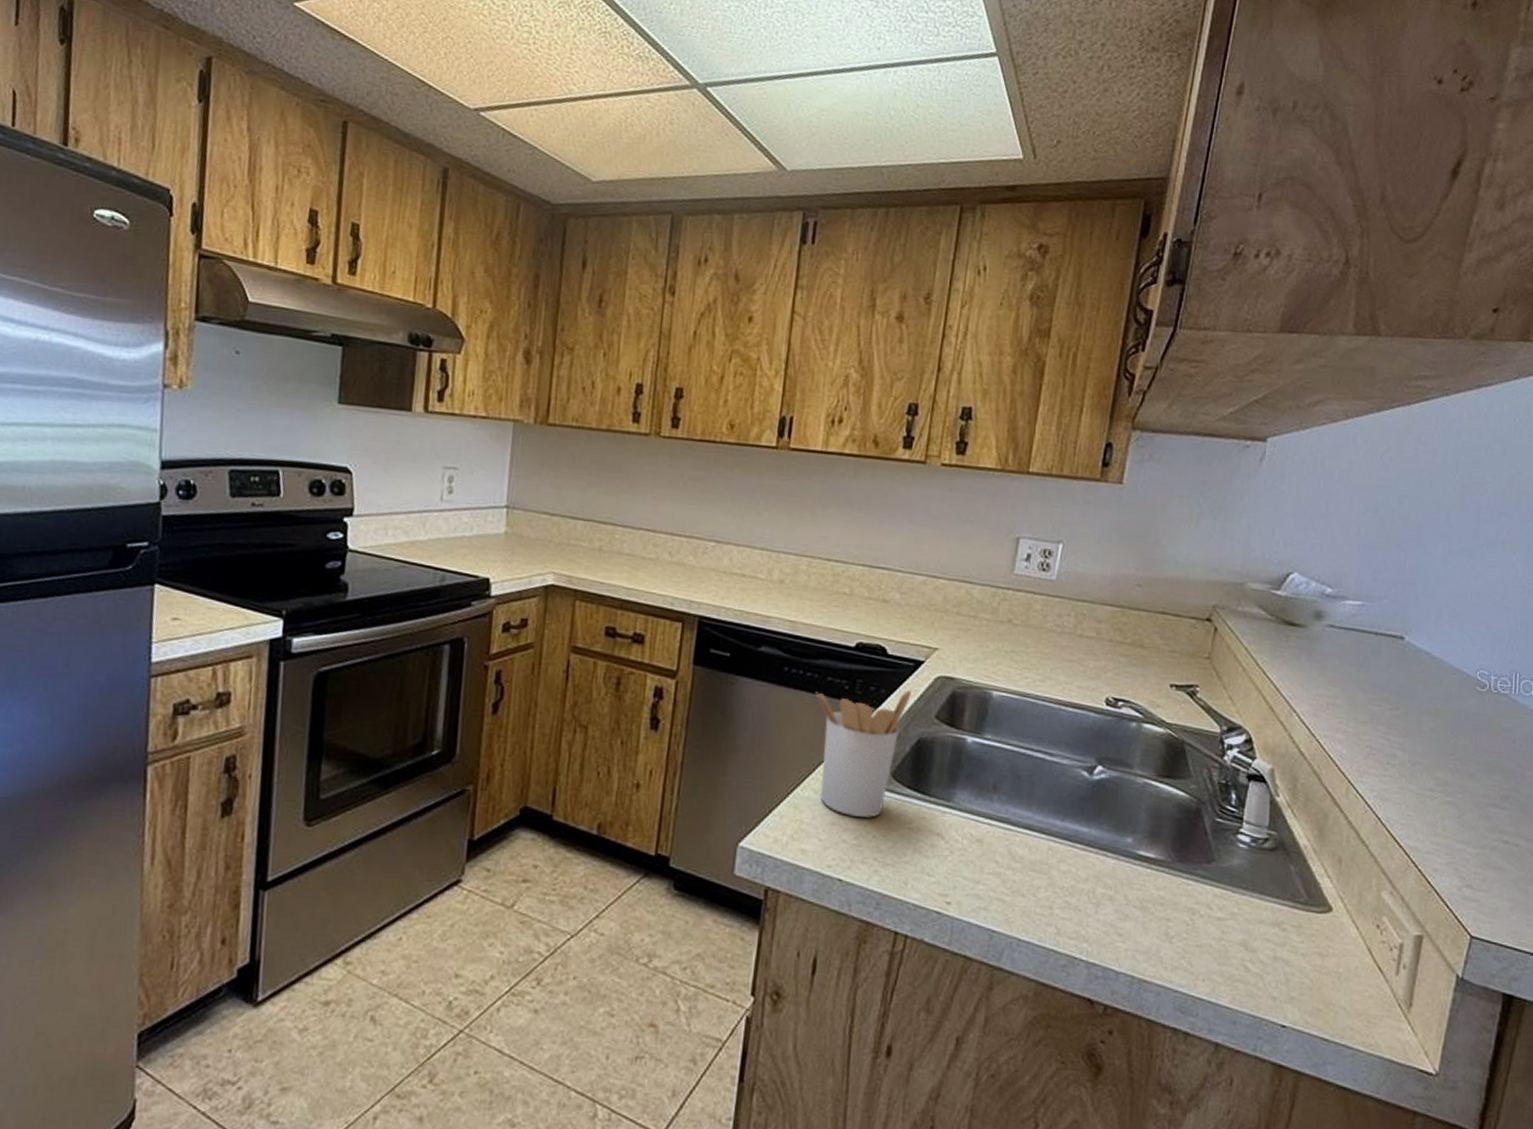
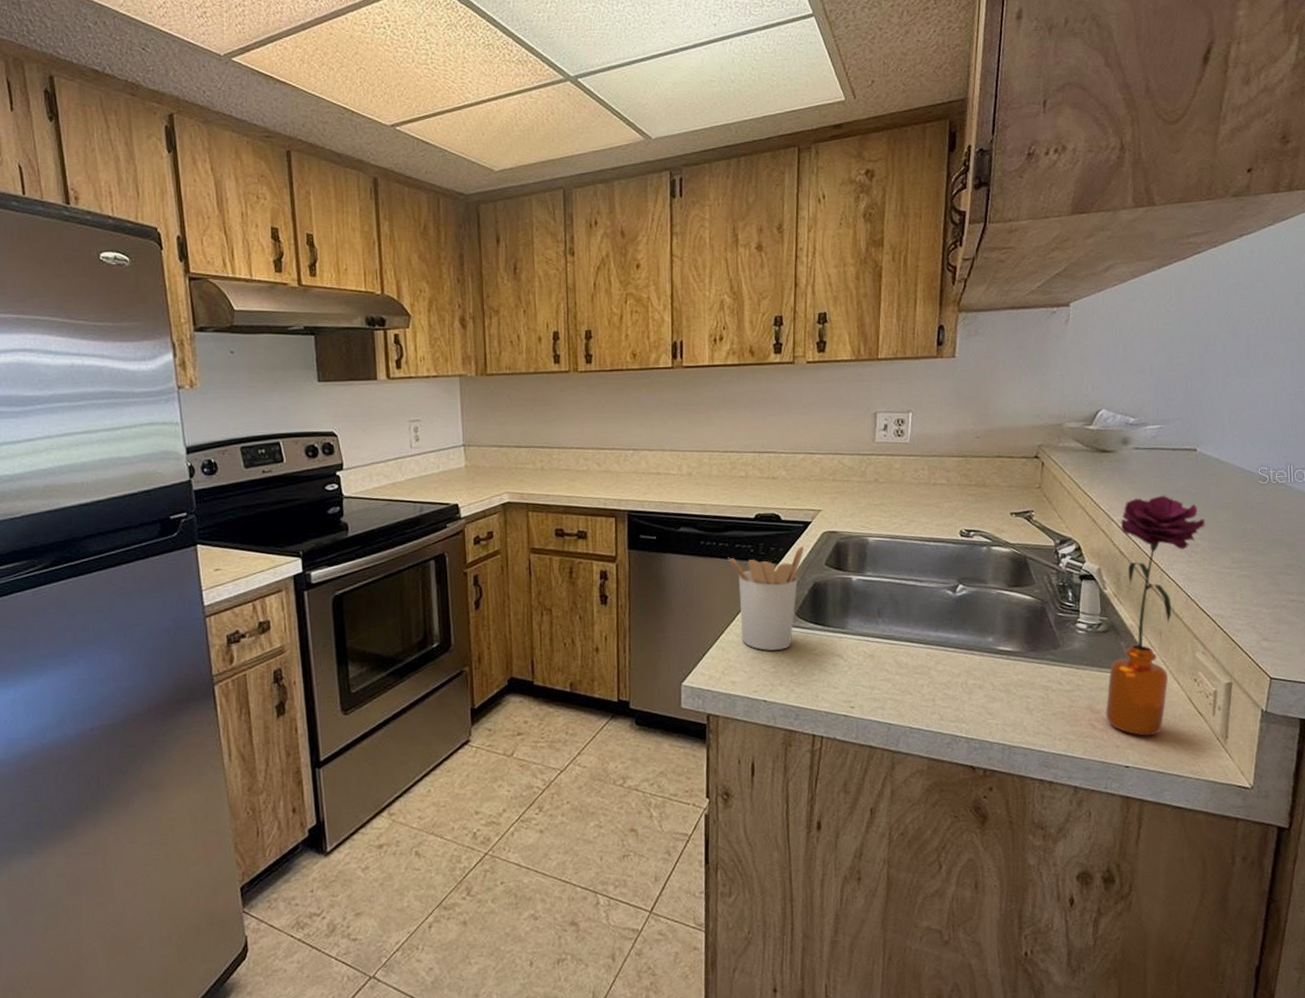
flower: none [1263,687,1408,991] -> present [1105,495,1206,736]

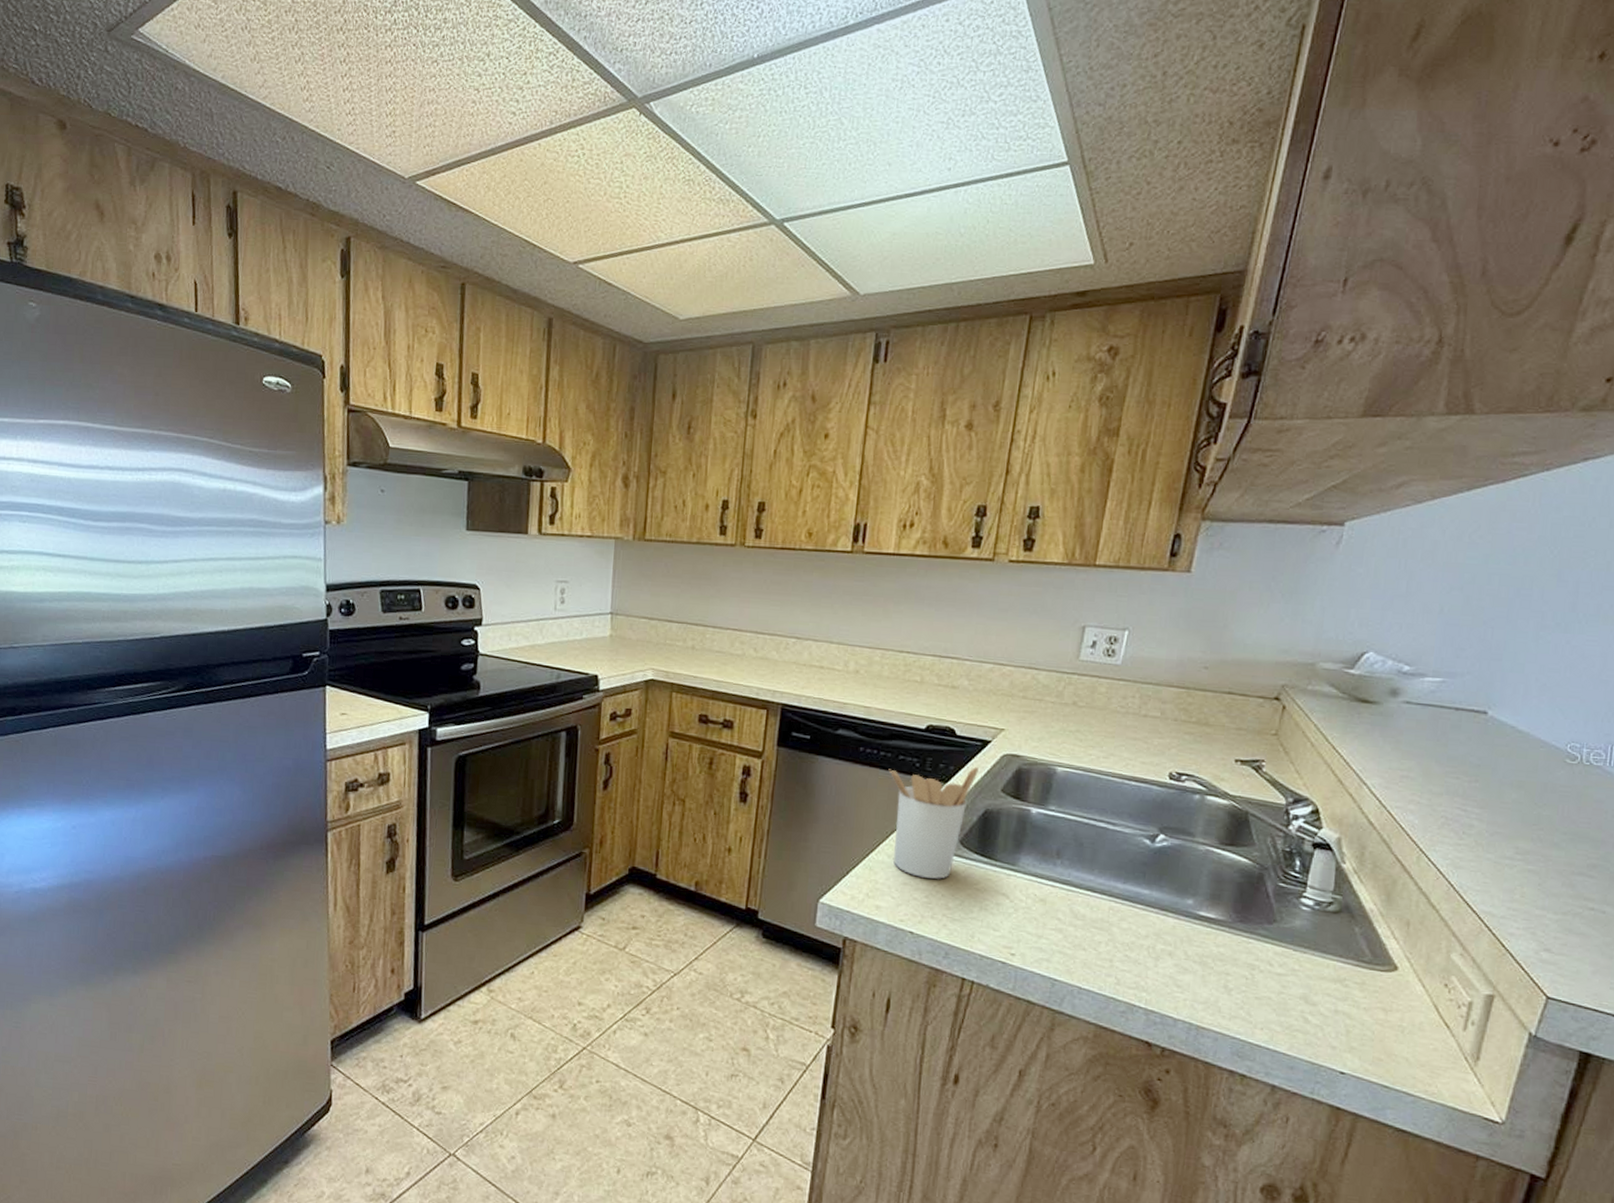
flower: present [1105,495,1206,736] -> none [1323,761,1487,1042]

